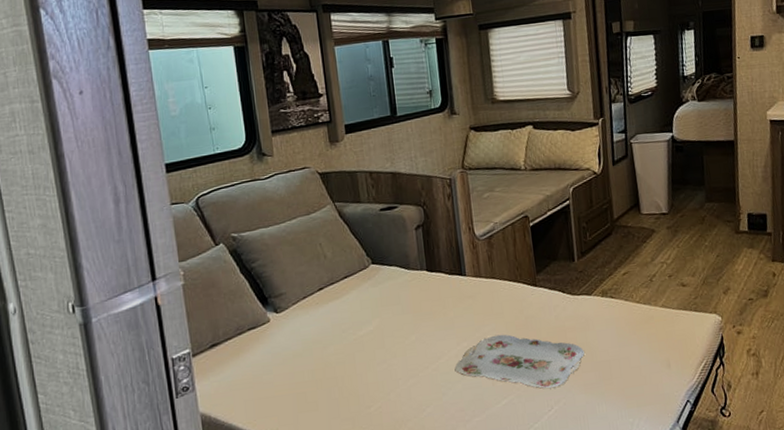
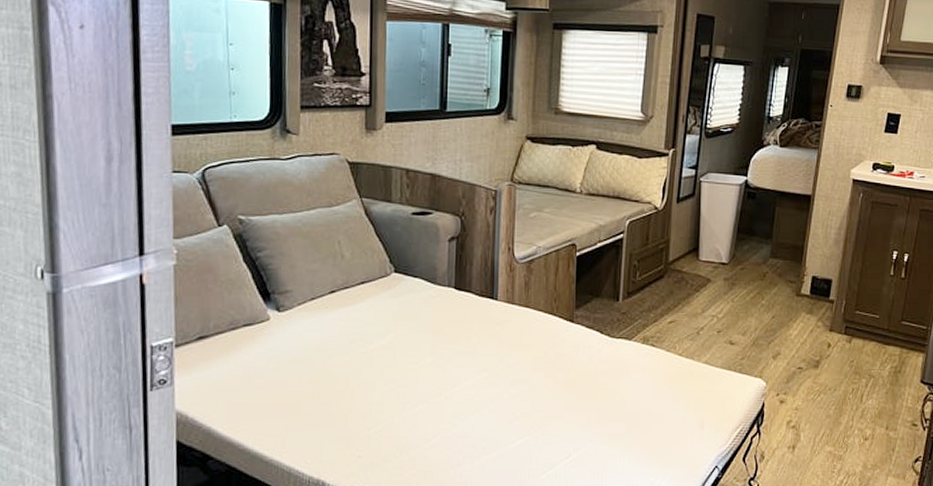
serving tray: present [454,334,585,389] -> none [470,369,614,435]

